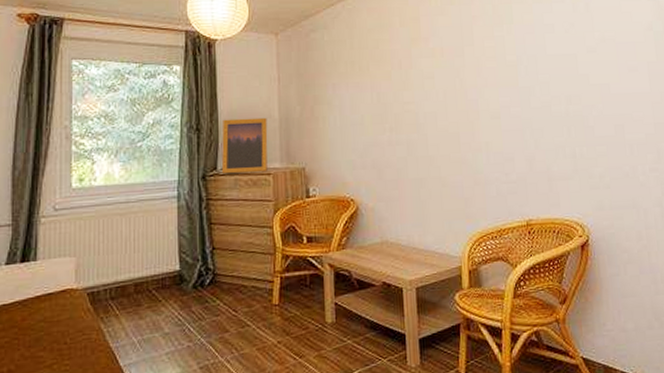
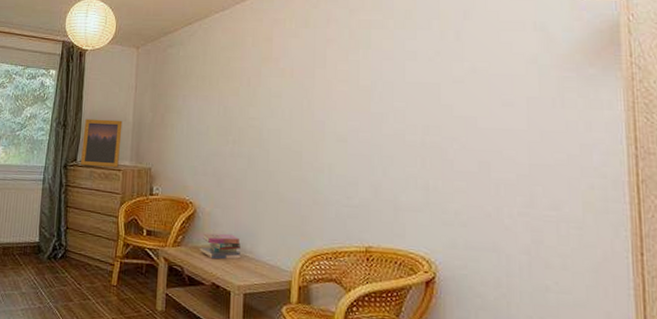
books: none [366,227,409,257] -> present [200,233,241,260]

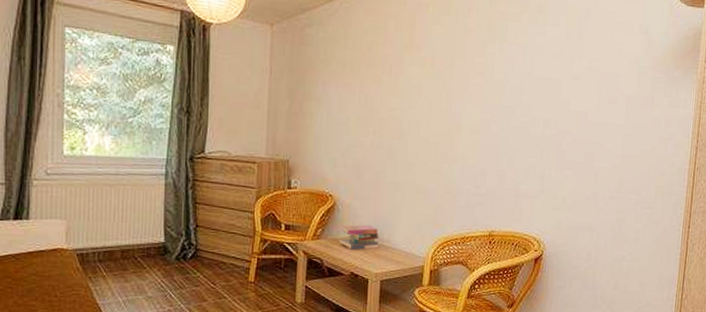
picture frame: present [80,118,123,168] -> none [208,104,256,161]

